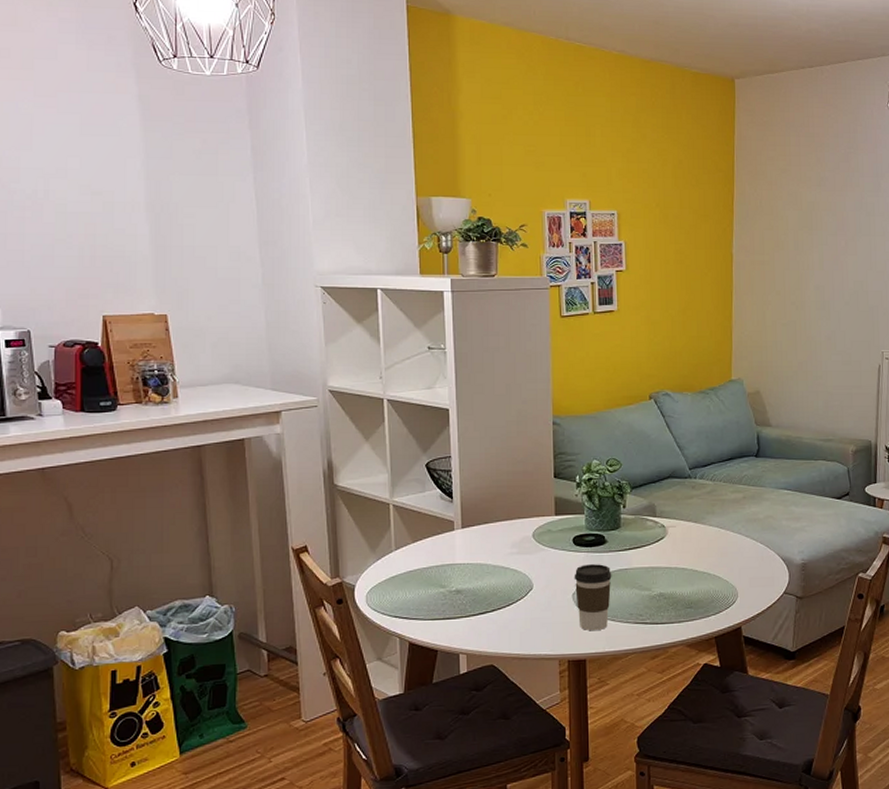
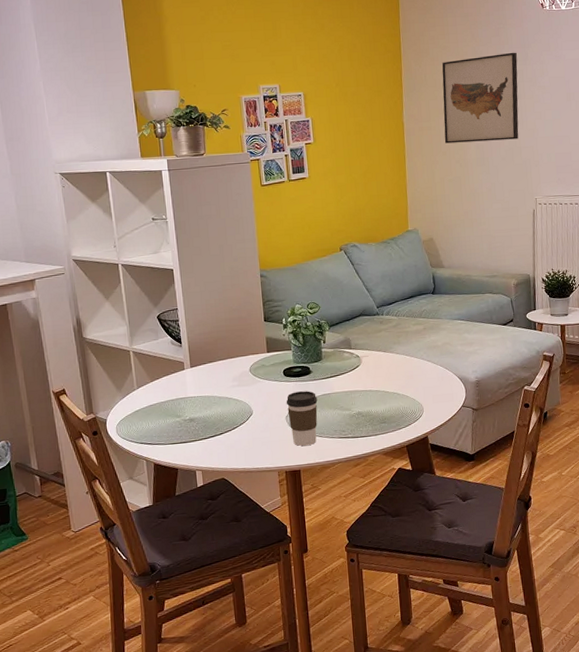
wall art: none [779,181,868,282] -> present [442,52,519,144]

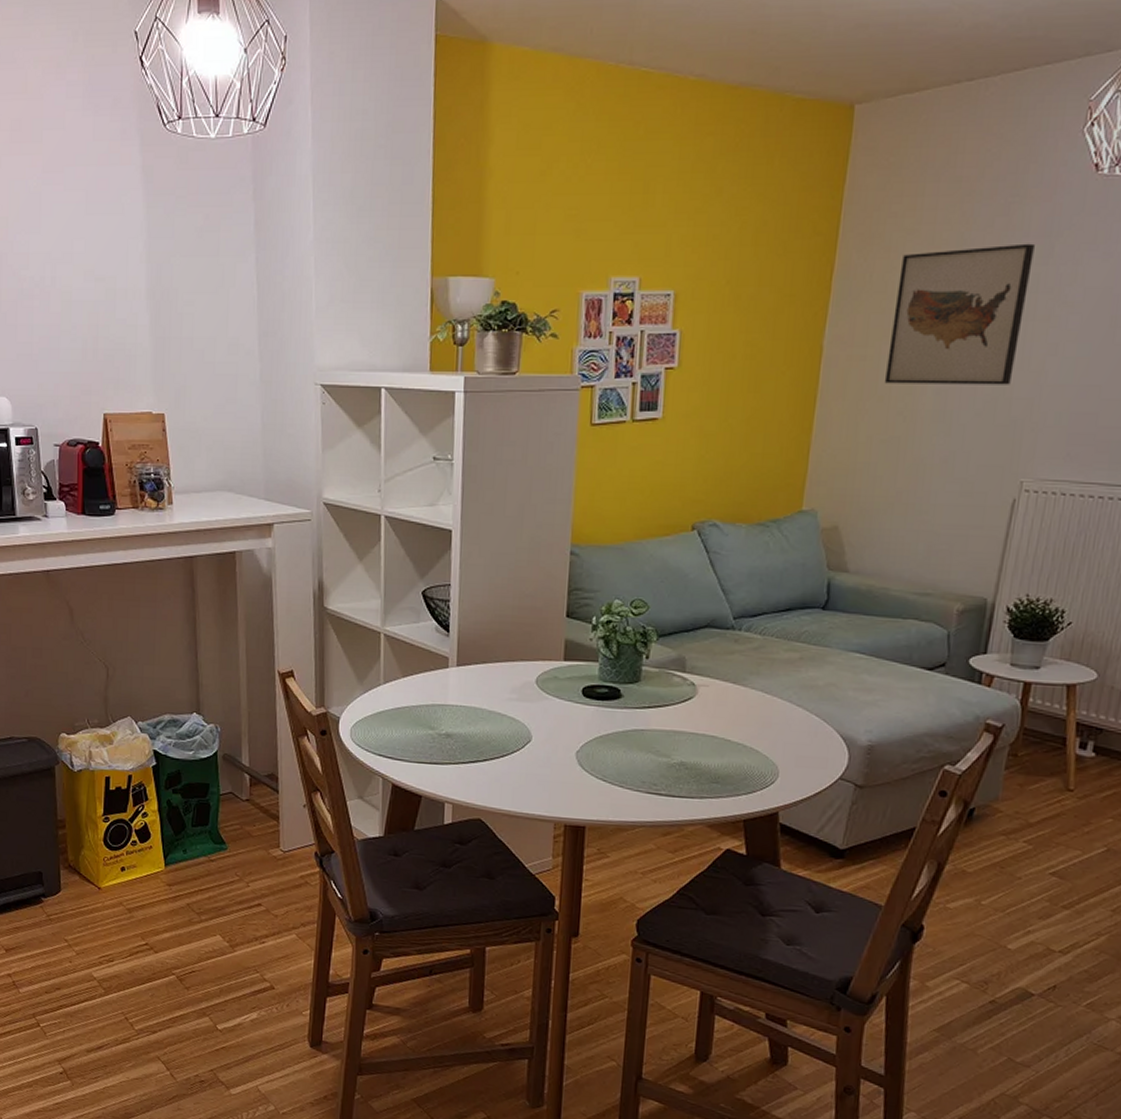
coffee cup: present [286,391,318,447] -> none [579,720,625,797]

